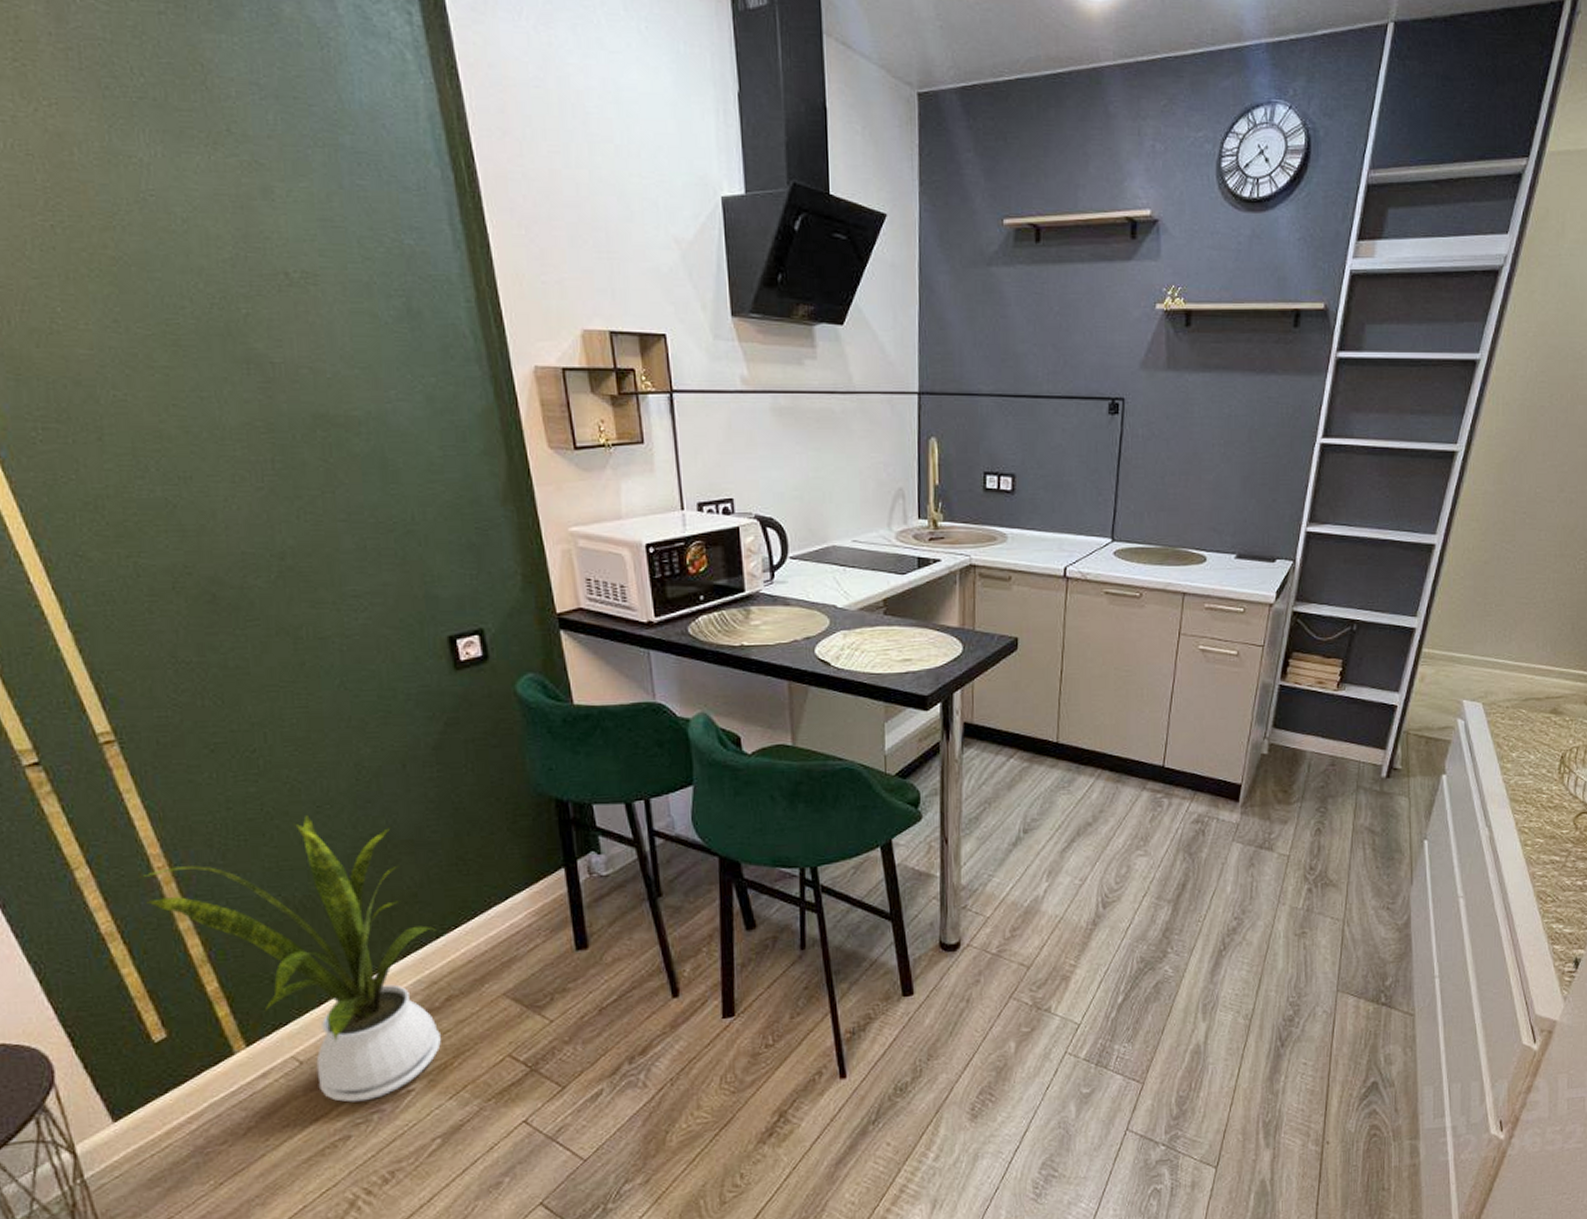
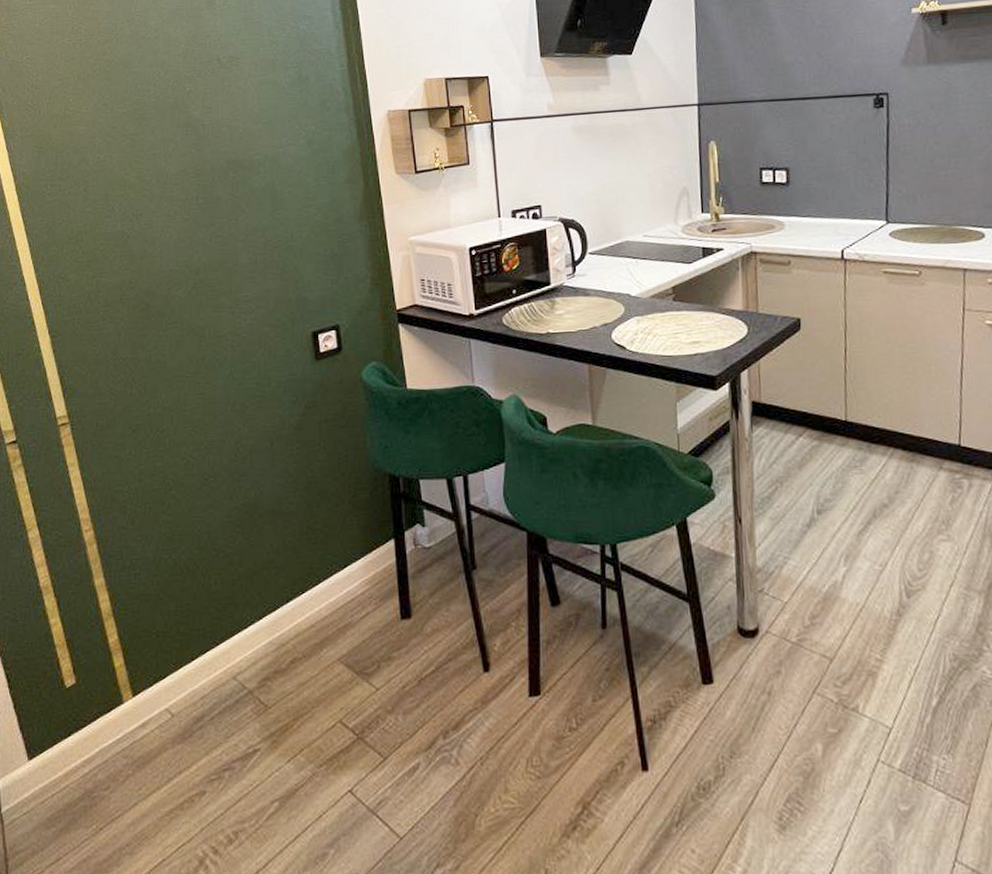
house plant: present [142,816,441,1103] -> none [74,487,288,758]

